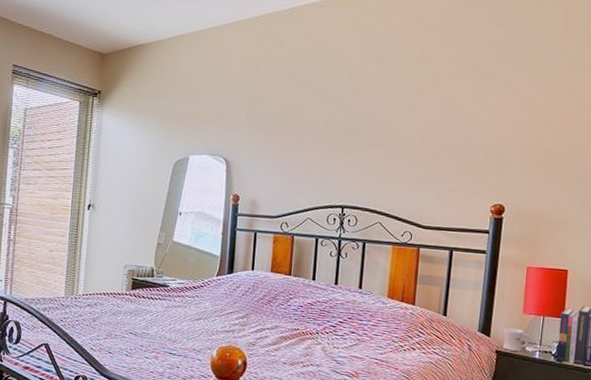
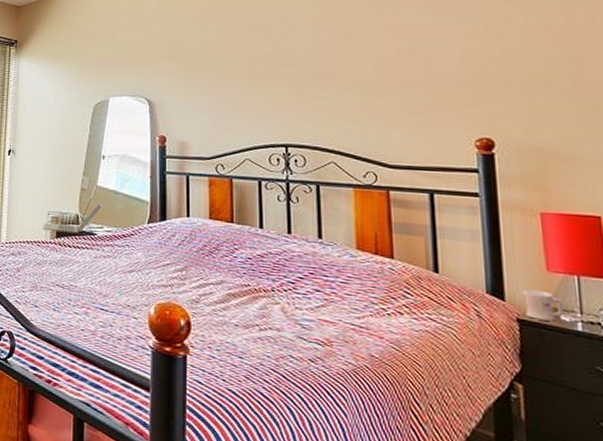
laptop: none [119,257,177,286] -> present [43,202,103,234]

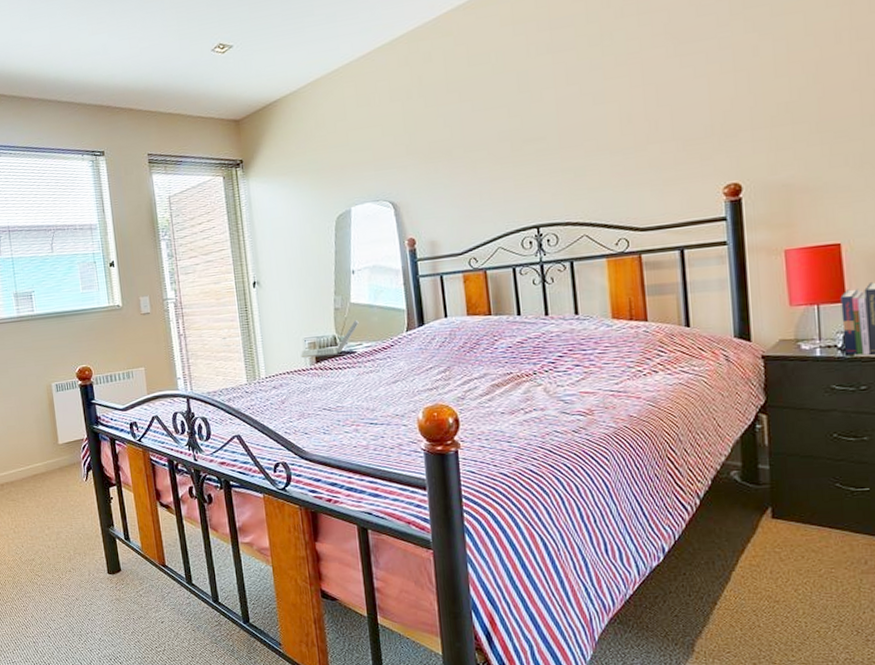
mug: present [521,289,564,321] -> none [766,325,804,353]

